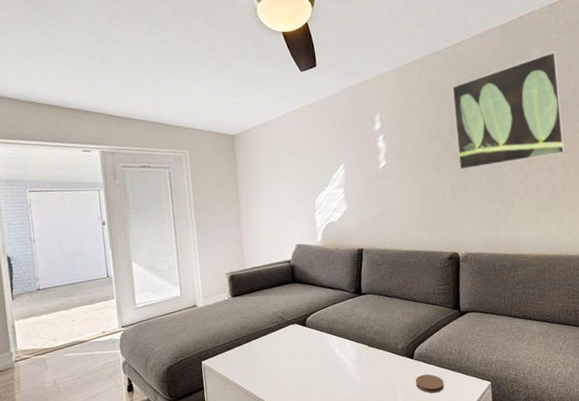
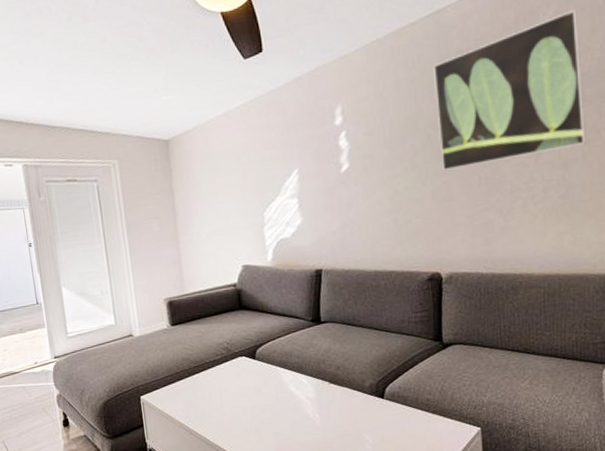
coaster: present [415,374,444,393] -> none [386,416,422,439]

